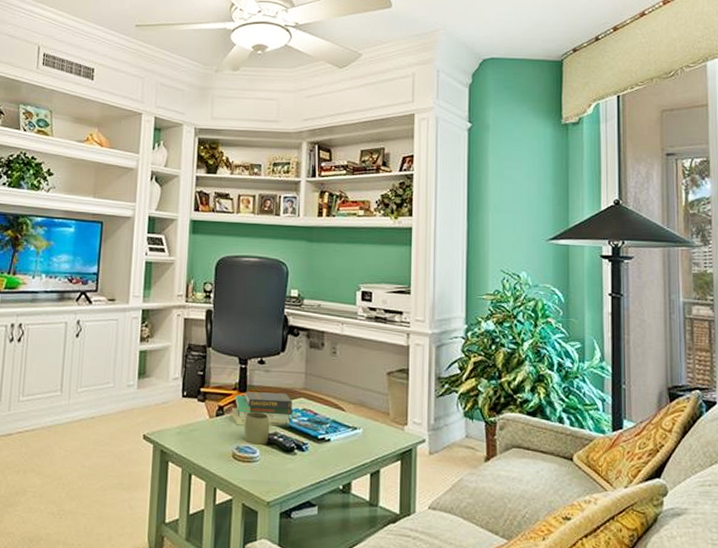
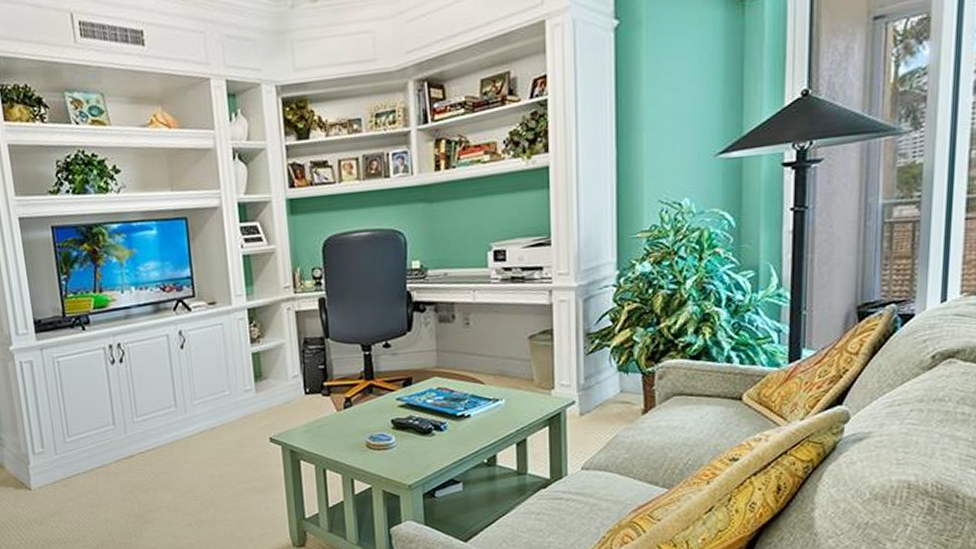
books: present [231,391,293,427] -> none [359,375,427,415]
mug: present [243,411,270,445] -> none [374,397,404,432]

